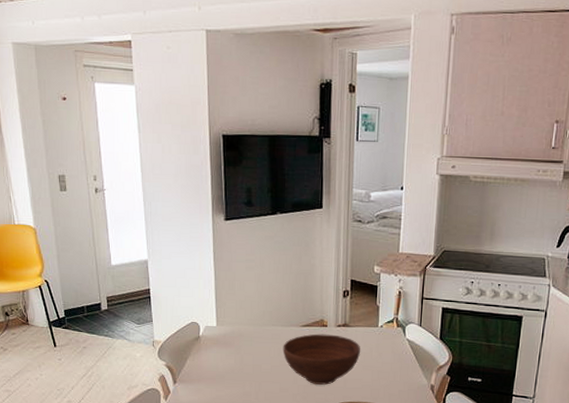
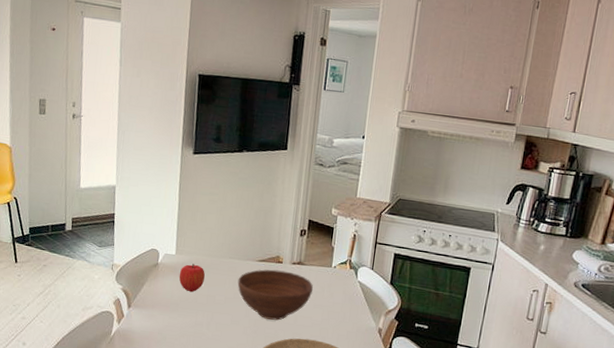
fruit: none [222,334,248,363] -> present [179,264,205,293]

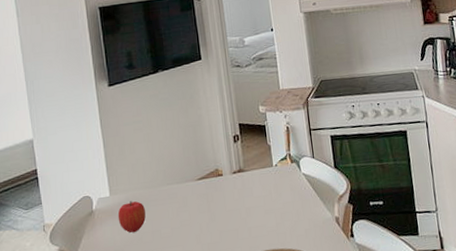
bowl: present [237,269,314,320] -> none [181,182,260,240]

